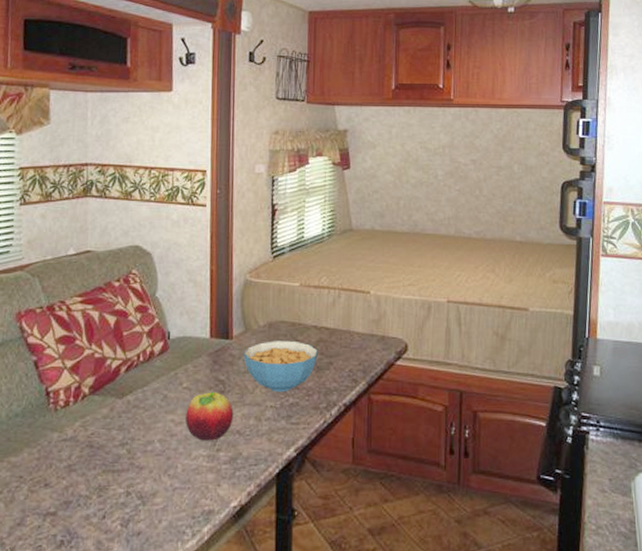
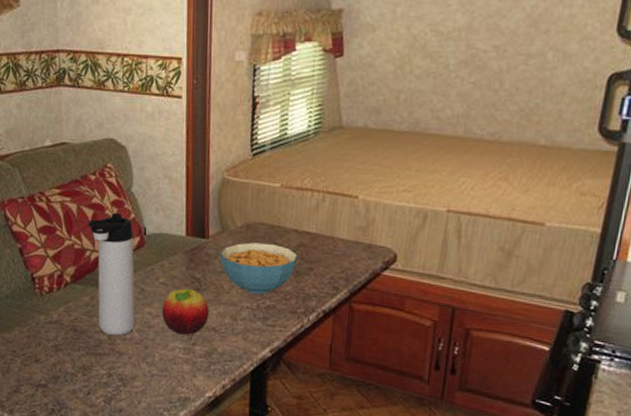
thermos bottle: none [110,318,158,449] -> present [88,212,135,336]

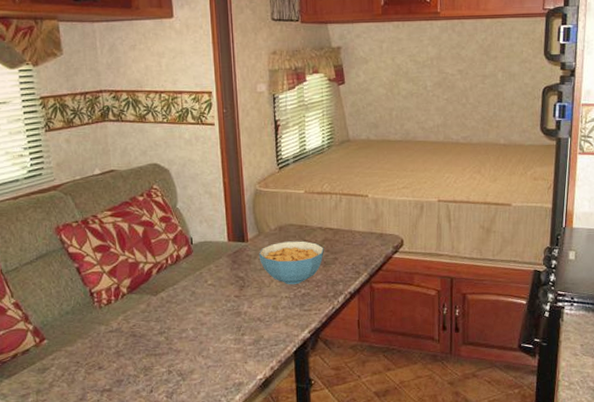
thermos bottle: present [88,212,135,336] -> none [140,227,189,336]
fruit: present [162,288,209,335] -> none [212,287,254,328]

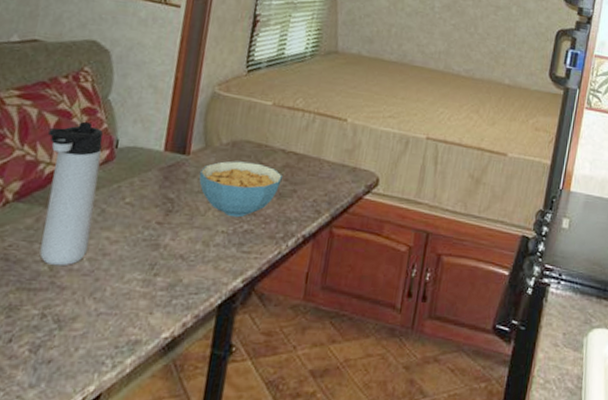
thermos bottle: none [140,227,189,336] -> present [40,121,103,267]

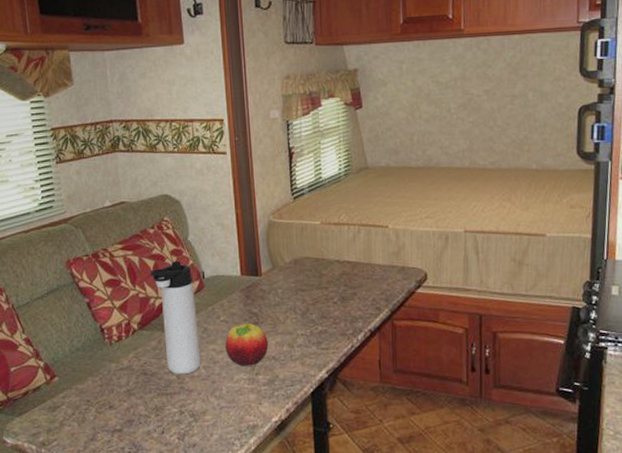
fruit: none [122,210,180,264] -> present [225,323,269,366]
cereal bowl: present [199,161,282,218] -> none [273,274,342,322]

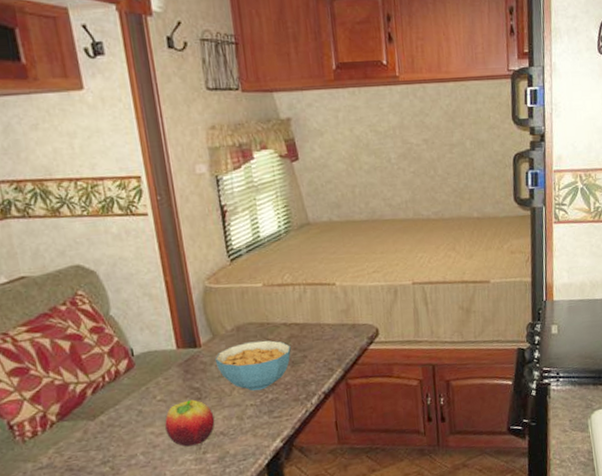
thermos bottle: present [150,260,201,375] -> none [66,339,138,466]
cereal bowl: none [273,274,342,322] -> present [214,340,291,391]

